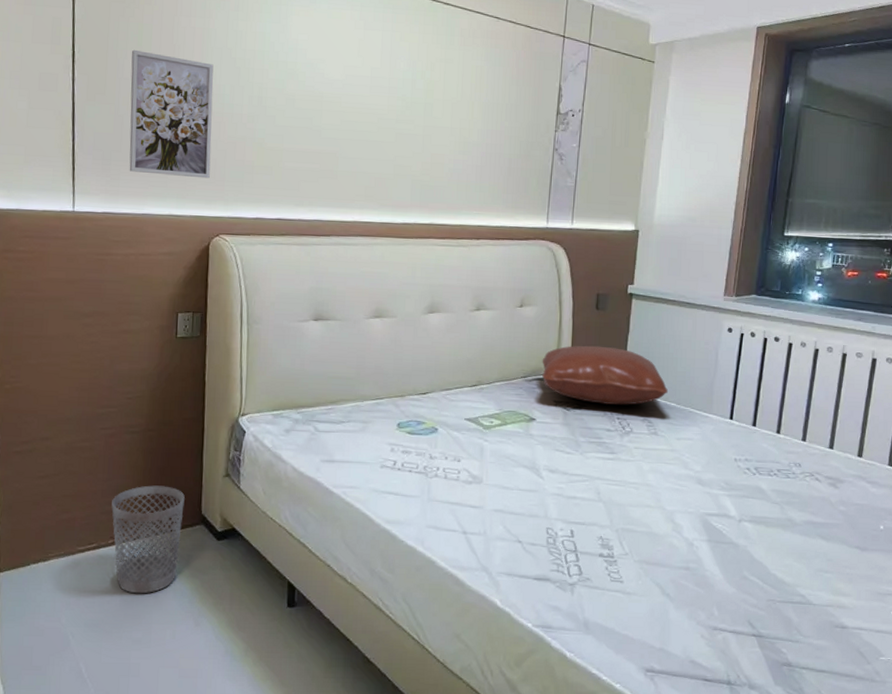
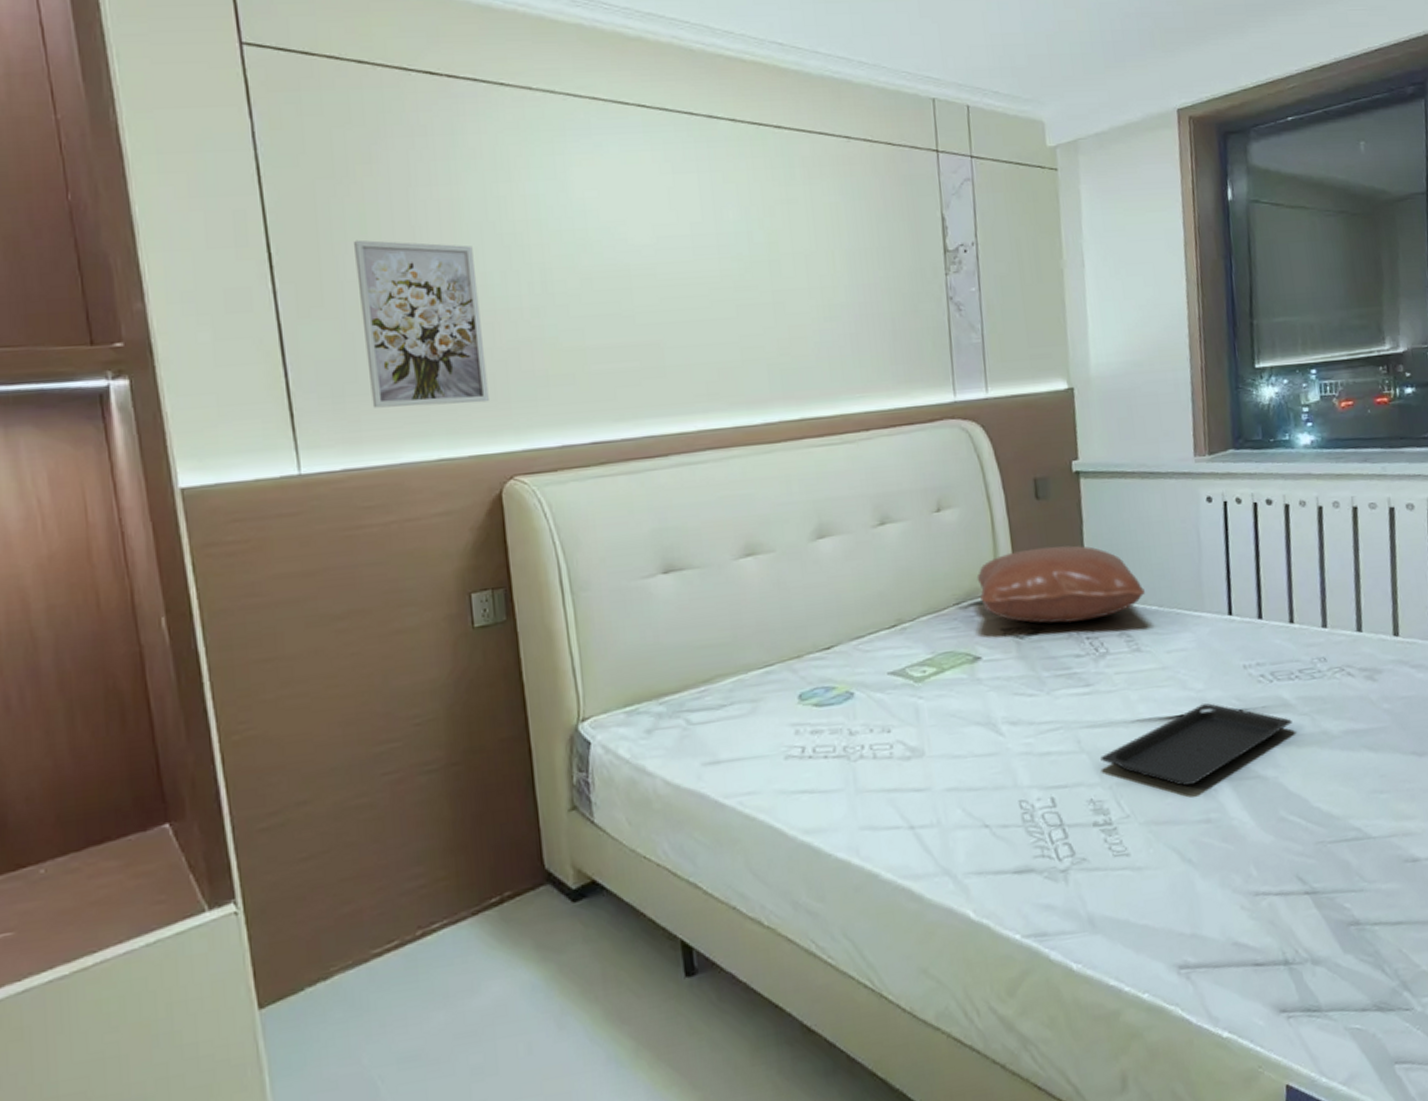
wastebasket: present [111,485,185,594] -> none [413,839,521,1001]
serving tray: none [613,482,765,540] -> present [1100,703,1292,786]

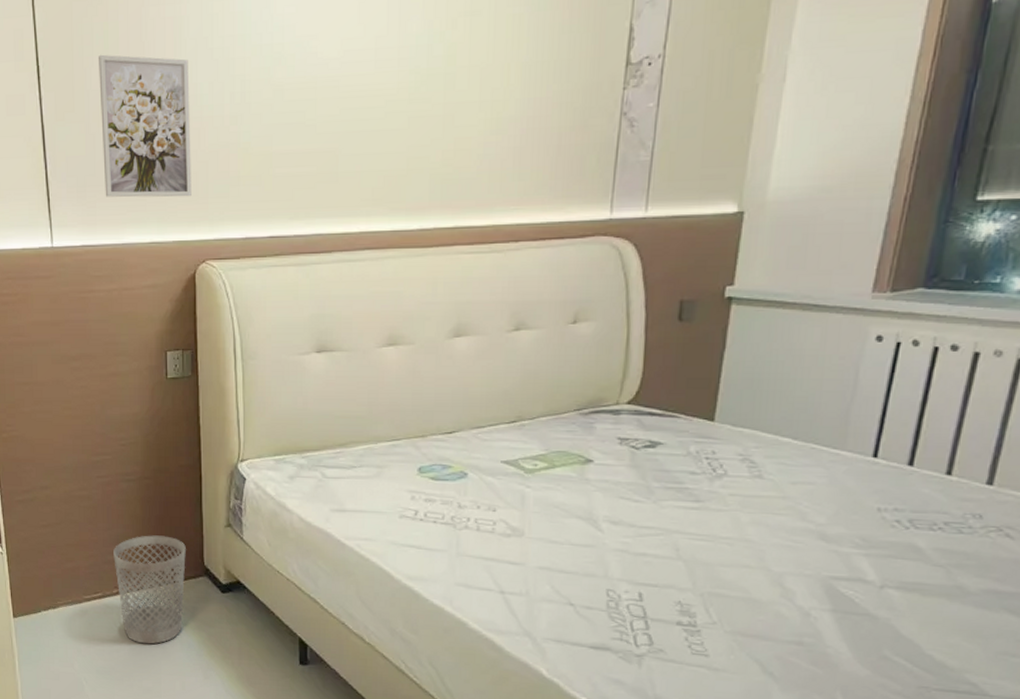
wastebasket: none [413,839,521,1001] -> present [113,535,186,645]
pillow: present [976,545,1145,624] -> none [602,367,780,442]
serving tray: present [1100,703,1292,786] -> none [697,537,922,609]

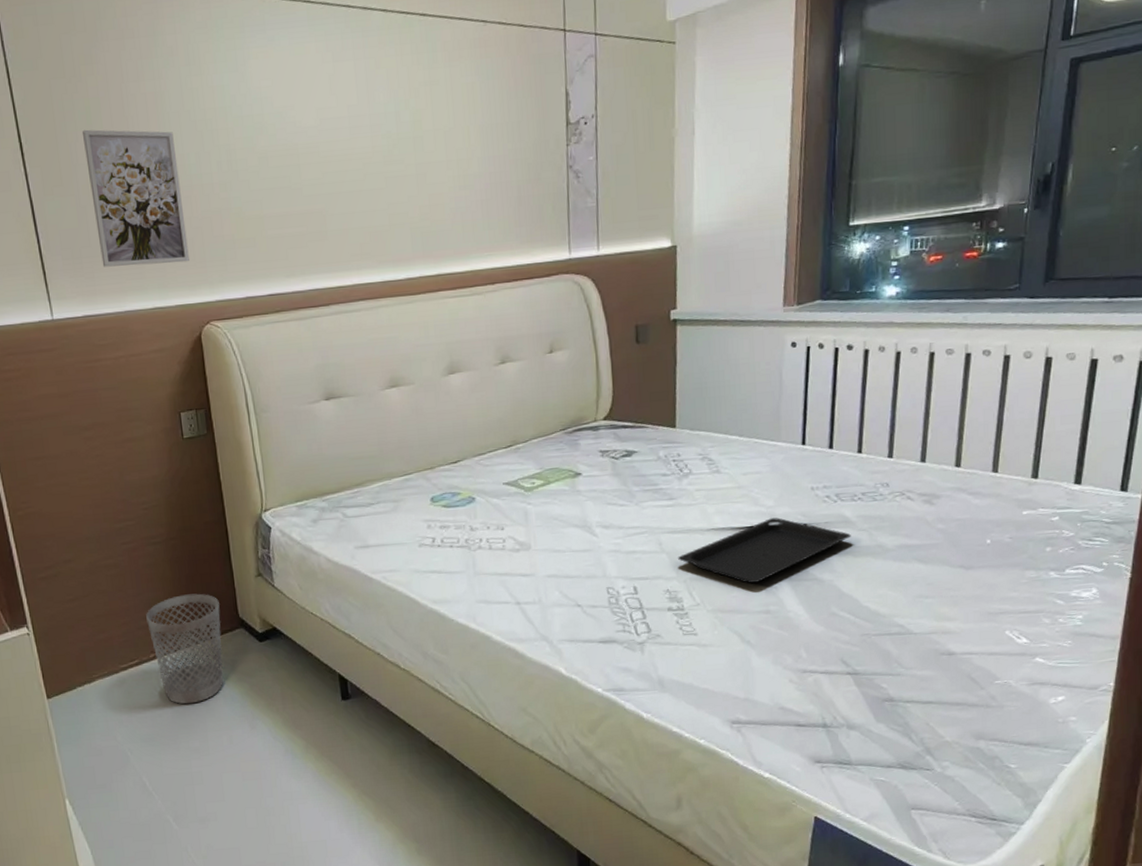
serving tray: none [697,537,922,609] -> present [678,517,851,583]

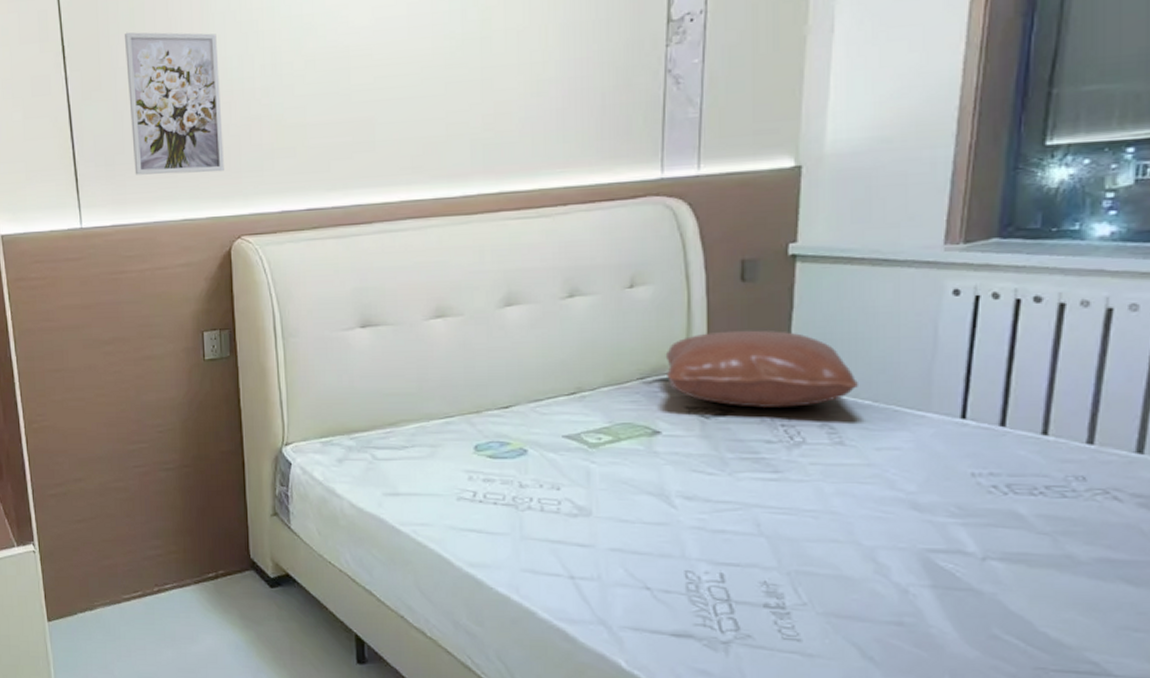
wastebasket: present [146,593,224,705] -> none [153,527,230,646]
pillow: none [581,383,728,448] -> present [665,330,858,408]
serving tray: present [678,517,851,583] -> none [781,507,1026,585]

